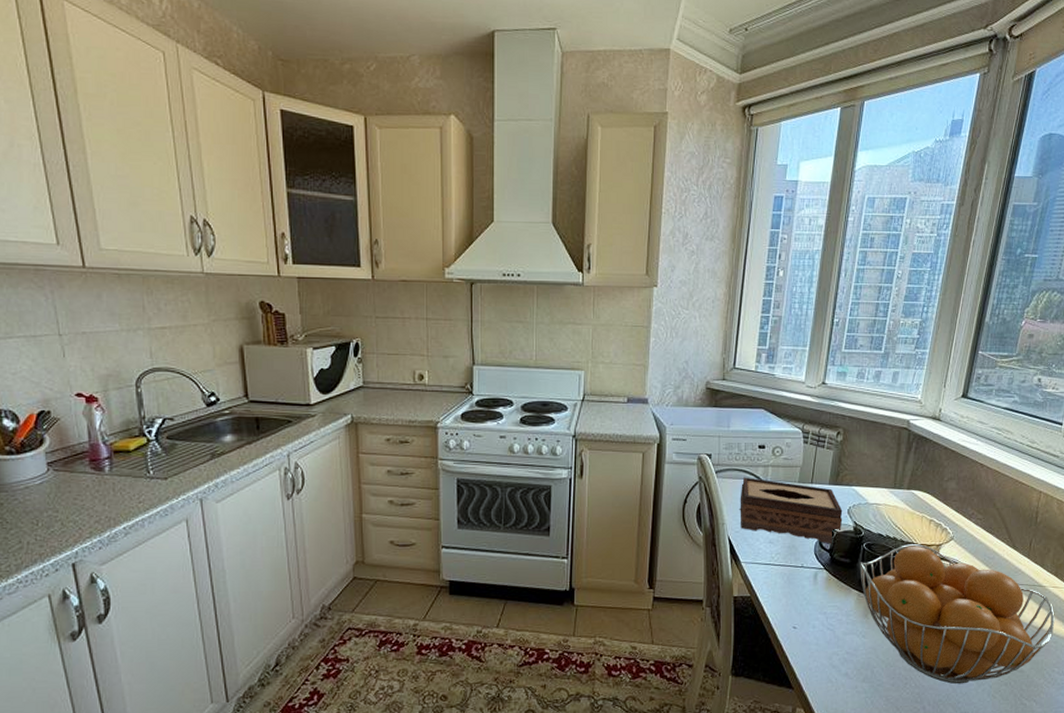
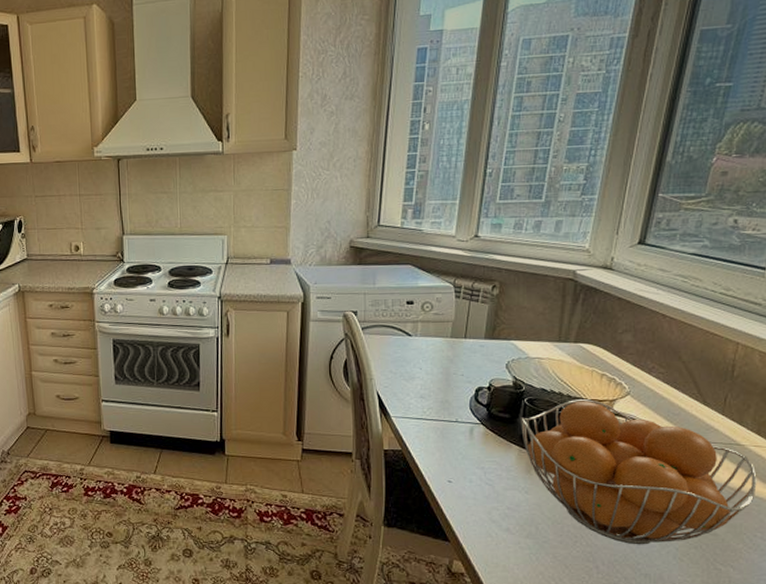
tissue box: present [740,477,843,544] -> none [388,333,501,399]

